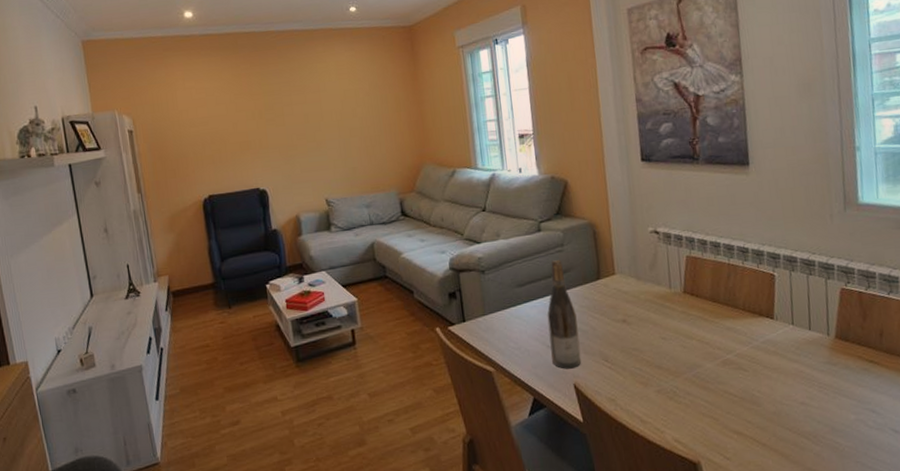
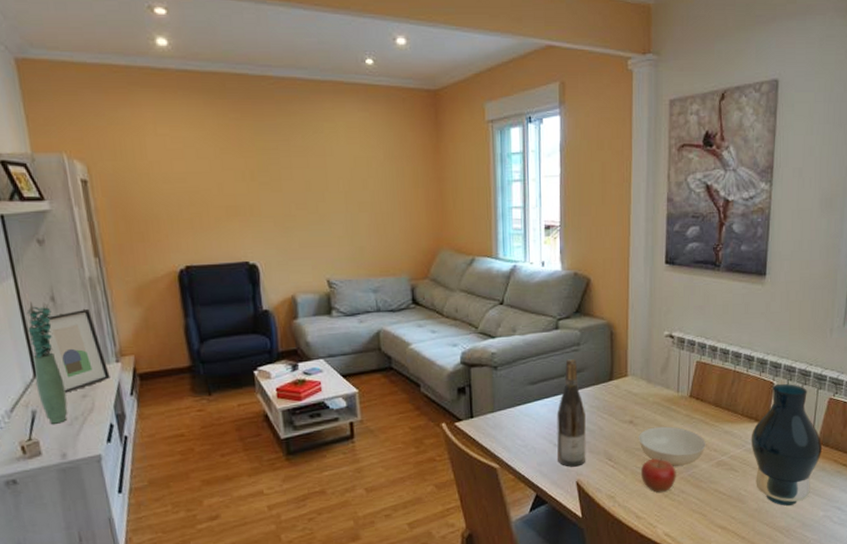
vase: none [85,234,117,339] -> present [25,302,69,424]
picture frame: none [93,237,149,311] -> present [36,308,110,393]
bowl: none [634,324,708,367] -> present [639,426,706,466]
fruit: none [640,357,680,395] -> present [640,458,676,492]
vase: none [756,274,842,408] -> present [751,383,823,506]

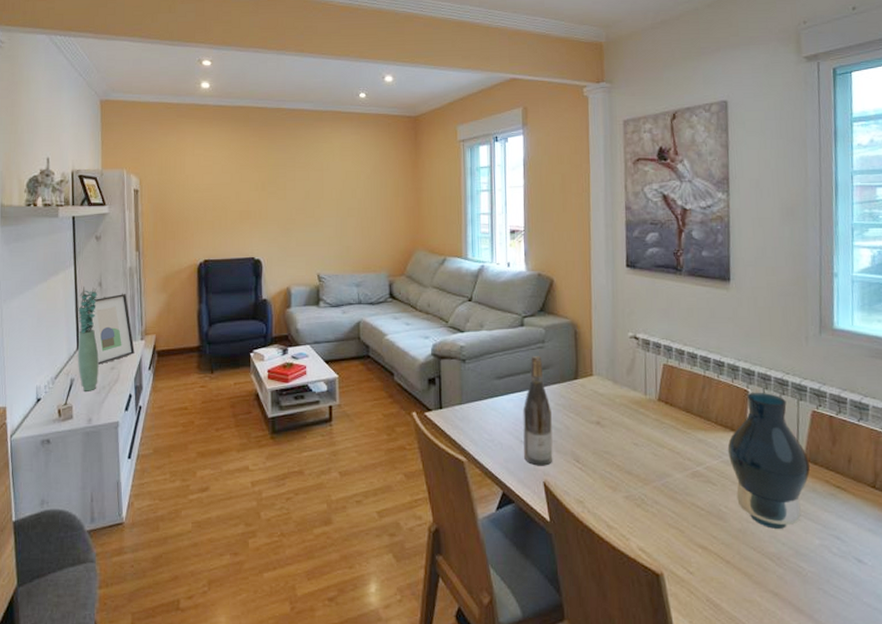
bowl: present [639,426,706,466] -> none [606,430,679,474]
fruit: present [640,458,676,492] -> none [610,463,649,501]

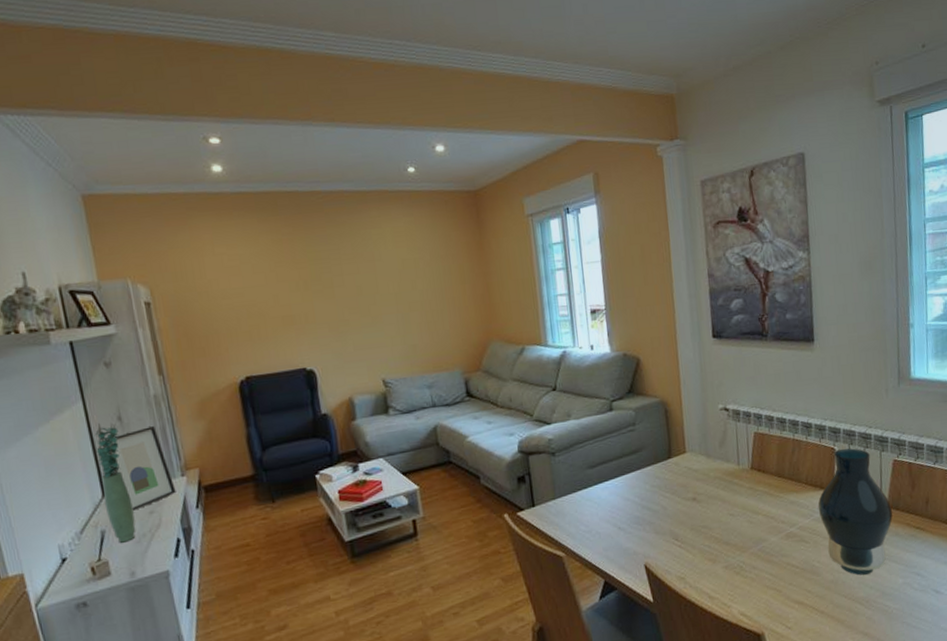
wine bottle: present [523,356,553,466] -> none [618,439,653,550]

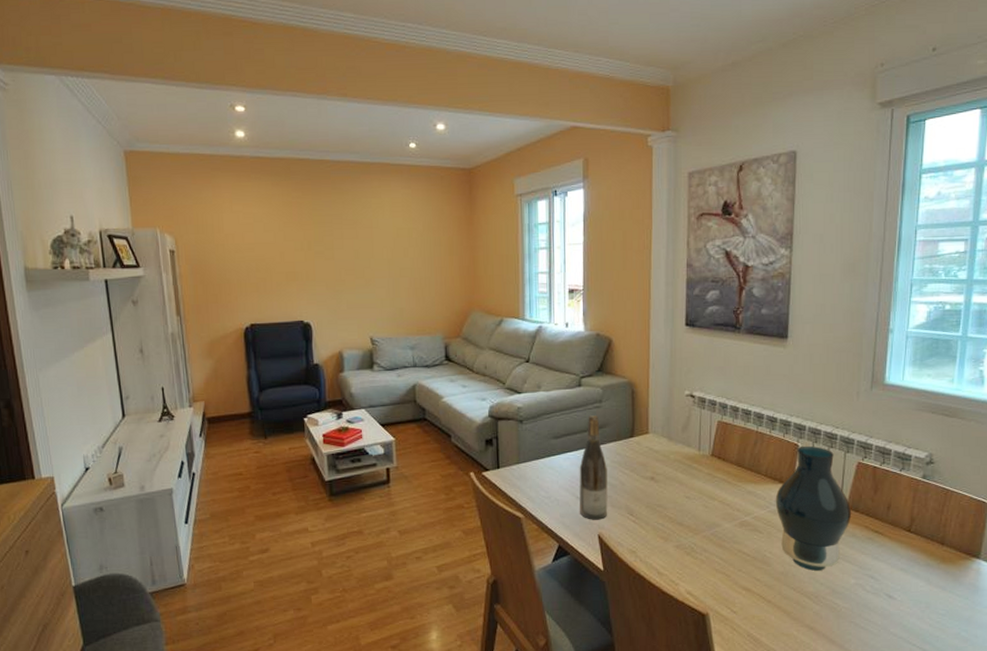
vase: present [94,423,137,543] -> none [119,353,148,460]
picture frame: present [105,425,176,511] -> none [127,359,184,433]
wine bottle: none [618,439,653,550] -> present [579,415,608,520]

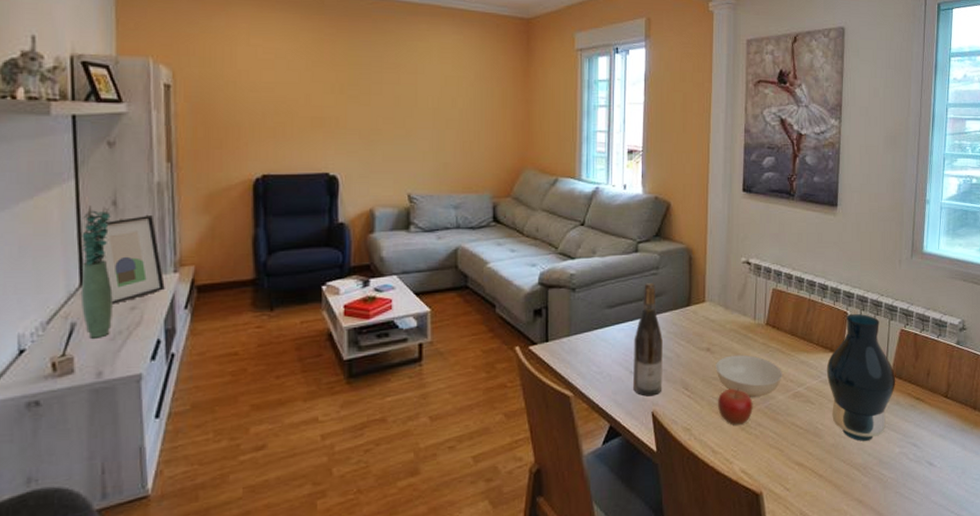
vase: none [119,353,148,460] -> present [80,206,113,338]
picture frame: none [127,359,184,433] -> present [92,214,165,304]
bowl: none [660,484,729,524] -> present [716,354,782,397]
fruit: none [662,515,698,550] -> present [717,388,753,425]

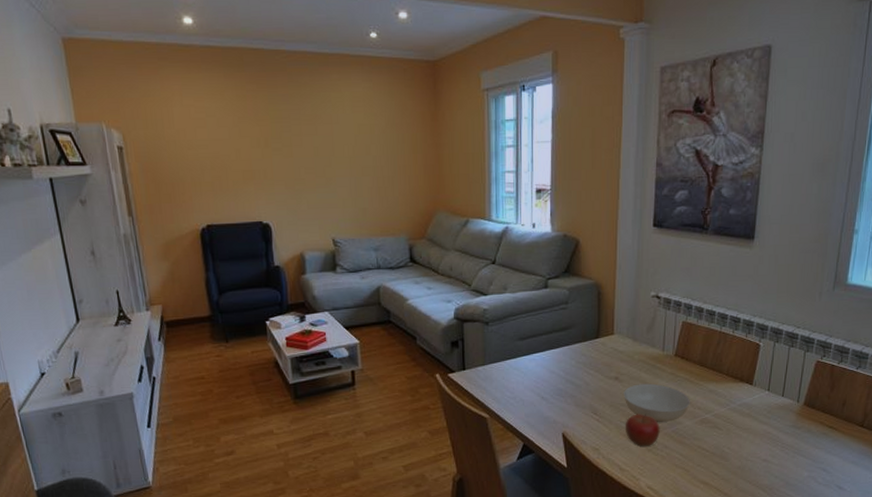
vase: present [80,206,113,338] -> none [70,256,106,364]
picture frame: present [92,214,165,304] -> none [79,262,141,337]
wine bottle: present [633,283,663,396] -> none [544,317,572,419]
vase: present [826,313,896,441] -> none [735,345,809,465]

